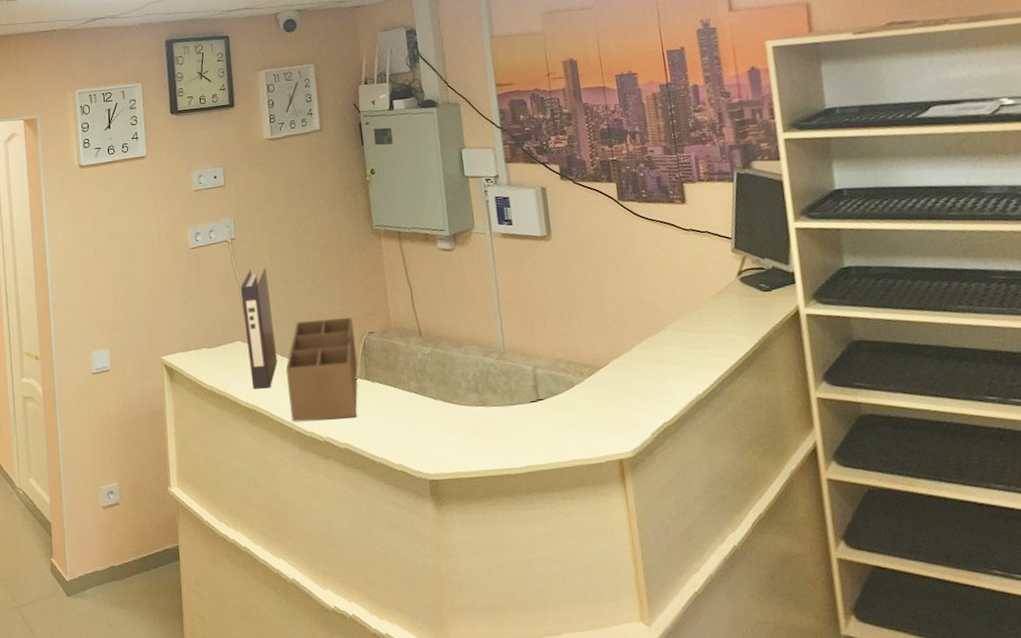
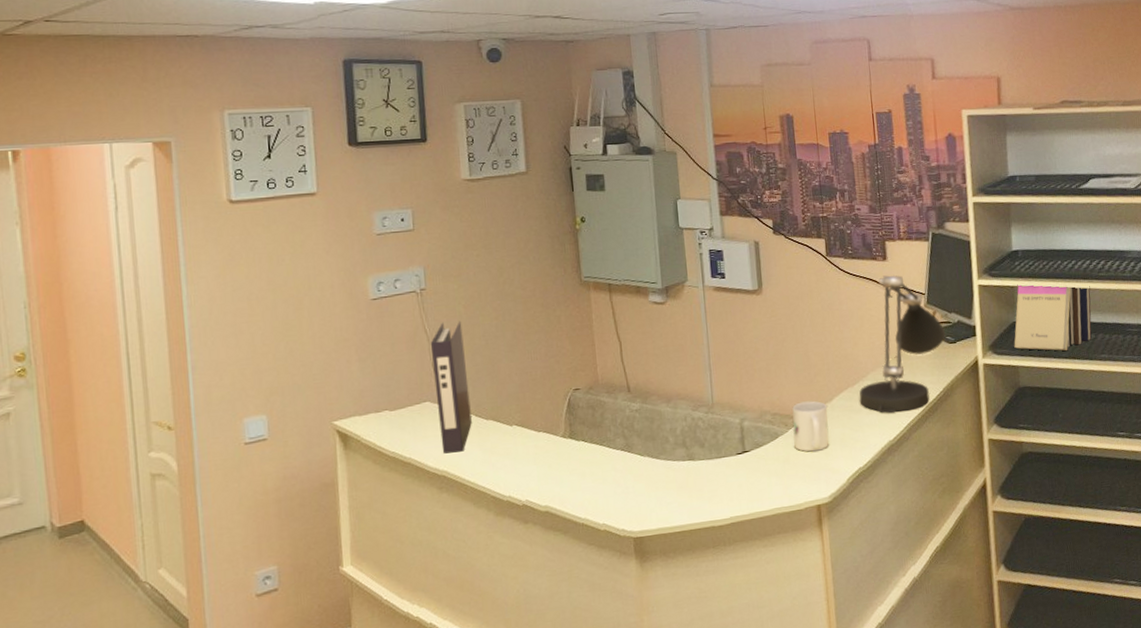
desk organizer: present [285,317,358,422] -> none [481,373,561,487]
mug: none [587,349,630,403] -> present [792,400,829,452]
desk lamp: none [661,218,760,366] -> present [859,275,946,413]
books: none [843,227,944,301] -> present [1014,285,1092,351]

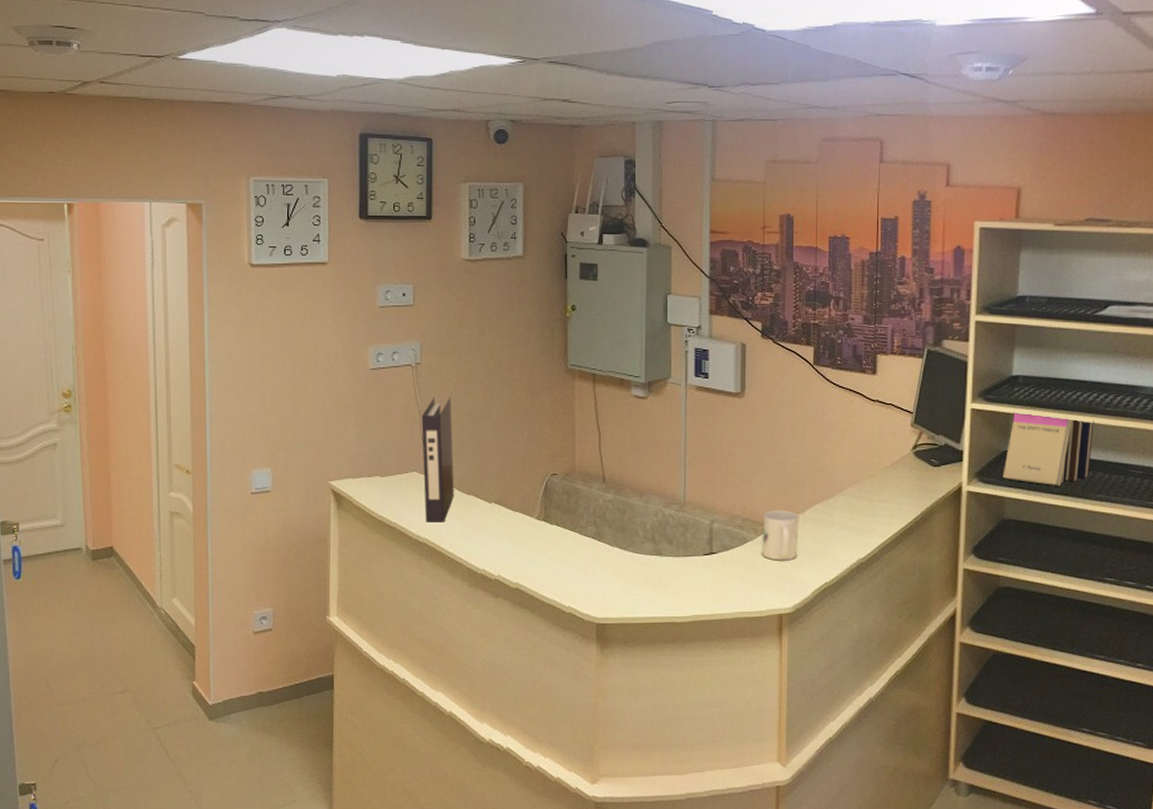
desk lamp: present [859,275,946,413] -> none [832,390,931,532]

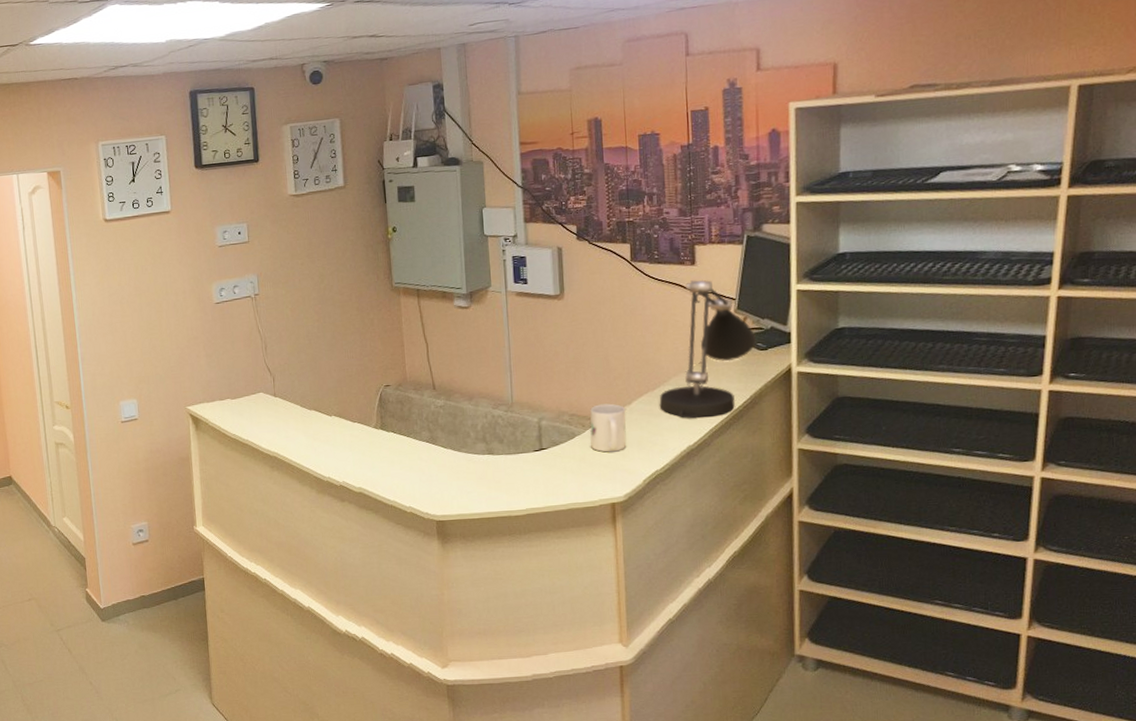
binder: present [421,397,454,523] -> none [263,322,298,438]
desk lamp: none [832,390,931,532] -> present [659,279,757,419]
books: present [1002,412,1094,486] -> none [834,289,931,360]

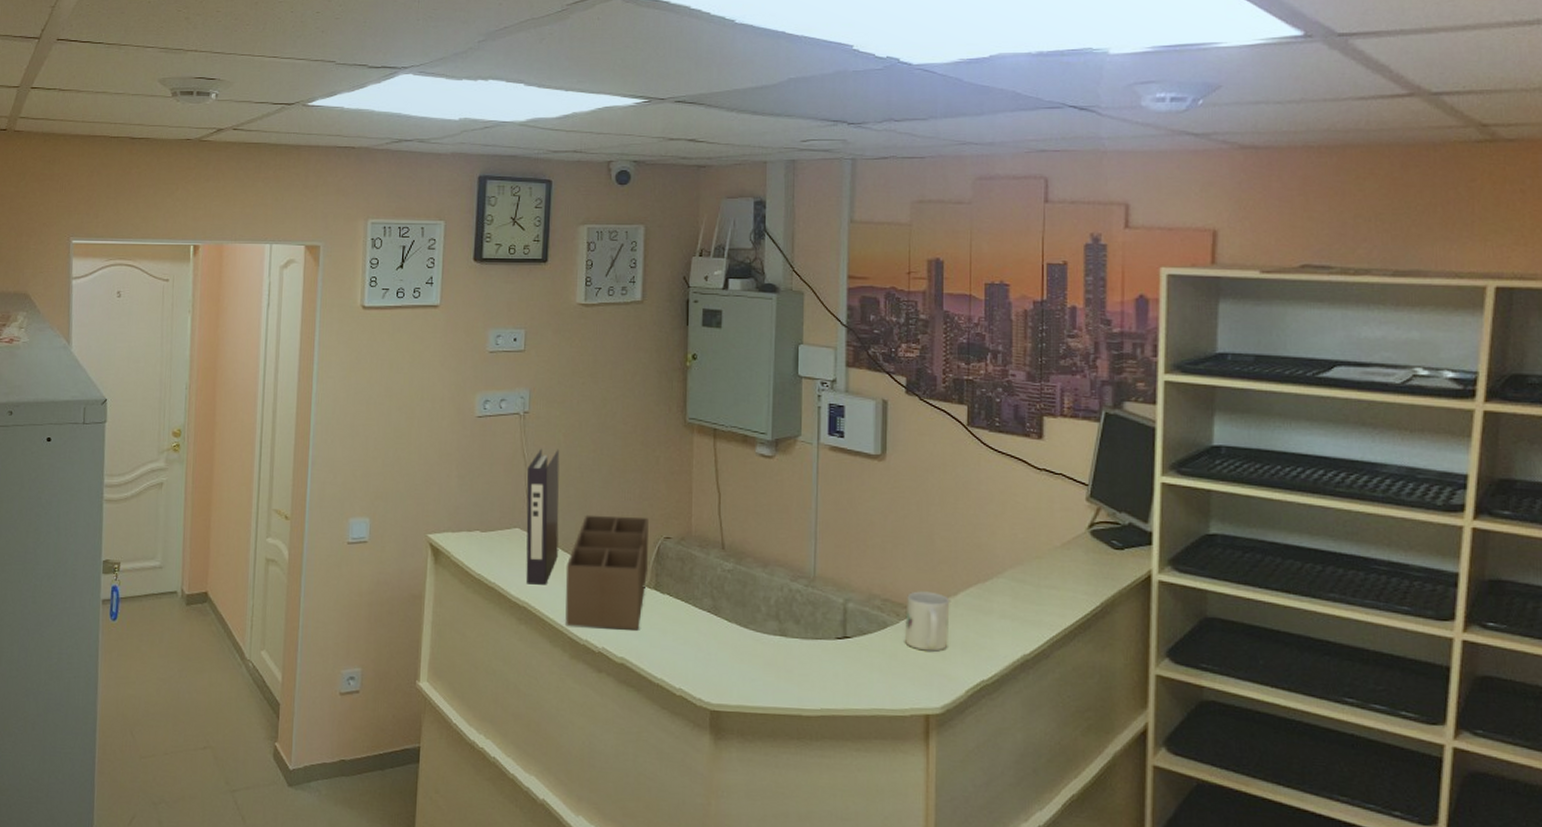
binder: none [263,322,298,438] -> present [526,448,560,585]
desk organizer: none [305,370,374,468] -> present [565,514,649,630]
desk lamp: present [659,279,757,419] -> none [990,457,1112,623]

